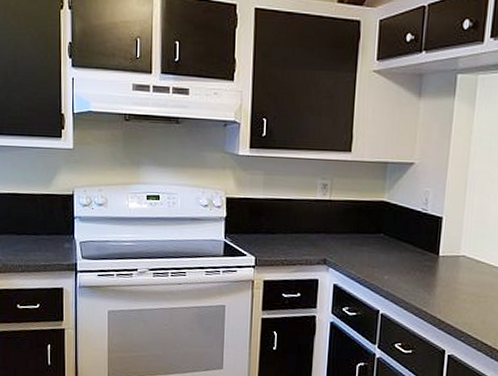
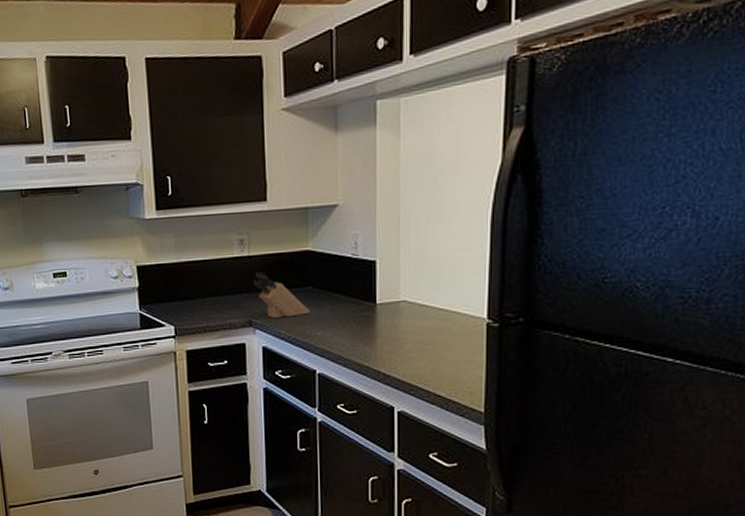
knife block: none [331,215,380,260] -> present [253,272,310,319]

